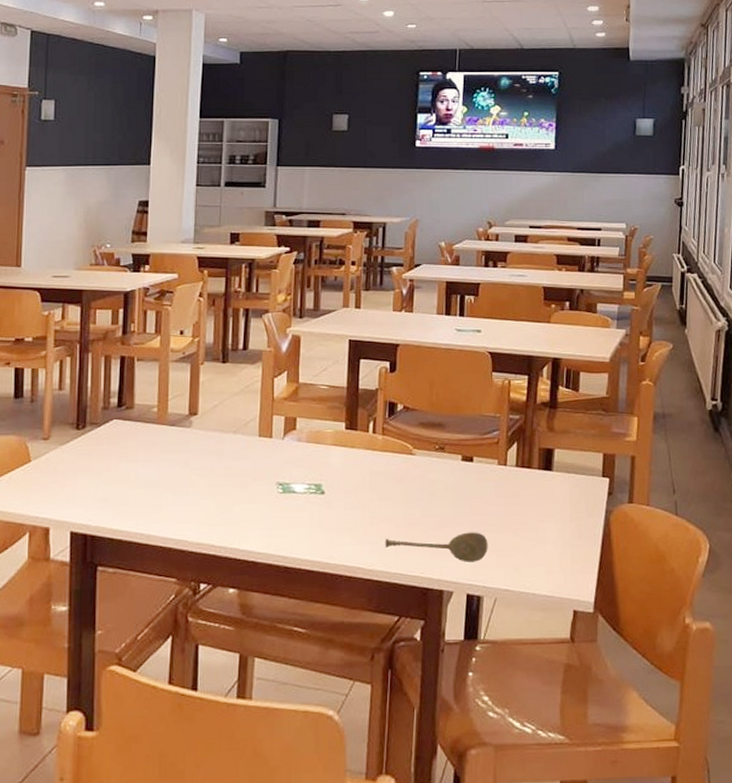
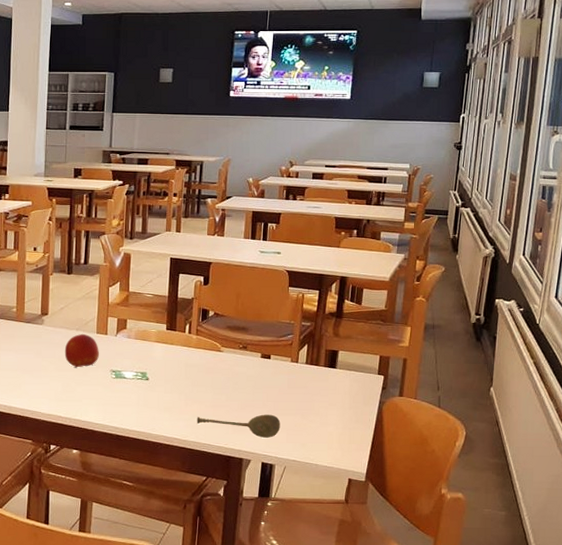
fruit: none [218,437,262,481] -> present [64,333,99,368]

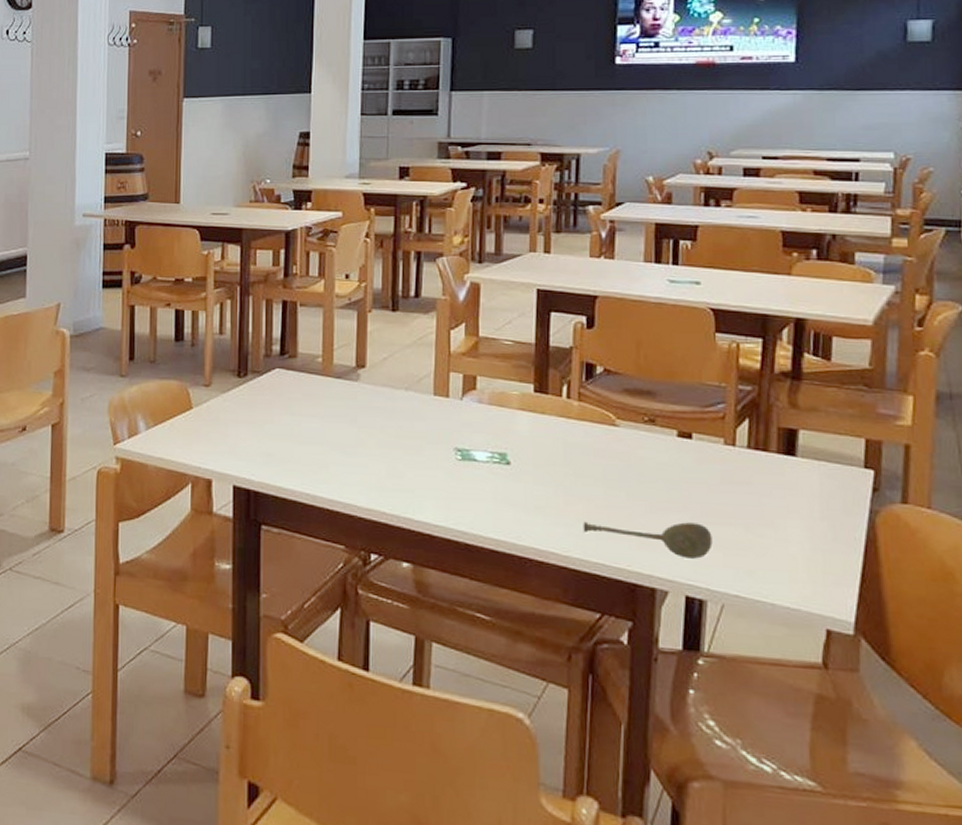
fruit: present [64,333,99,368] -> none [389,394,438,444]

